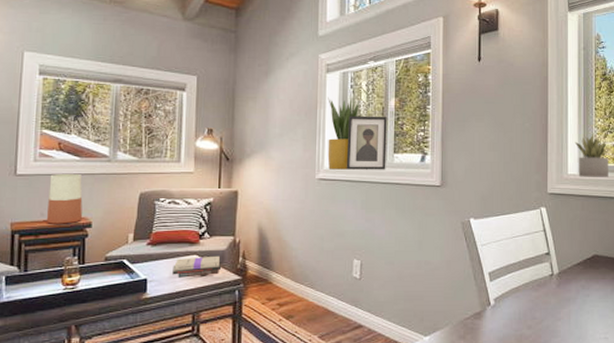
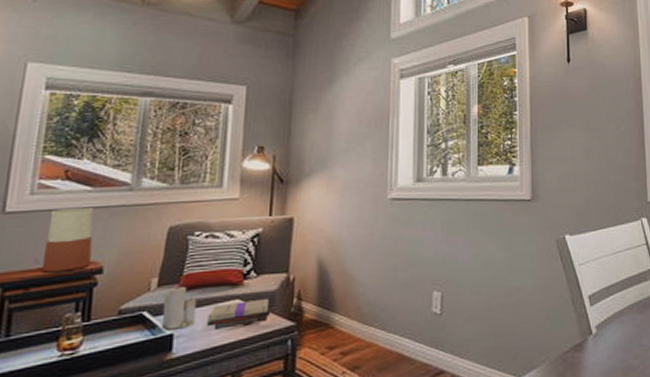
candle: none [137,240,164,275] -> present [161,284,197,330]
planter: present [327,97,360,170] -> none [401,104,439,187]
picture frame: present [346,115,387,170] -> none [423,124,469,187]

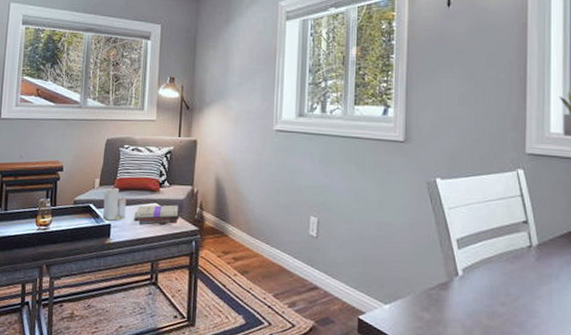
vase: present [42,207,94,273] -> none [25,118,56,167]

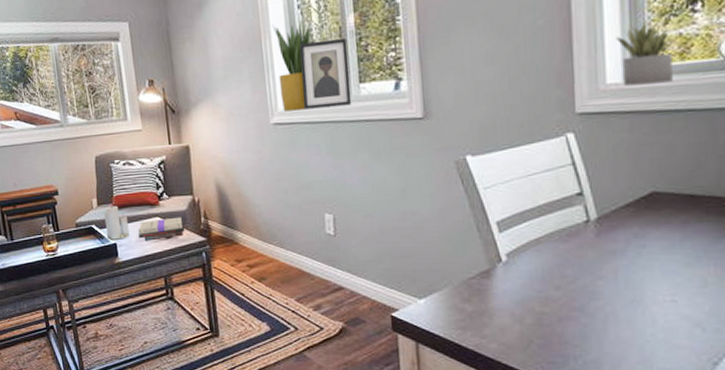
planter: none [285,45,320,121] -> present [272,19,312,112]
picture frame: none [304,64,348,123] -> present [299,37,352,110]

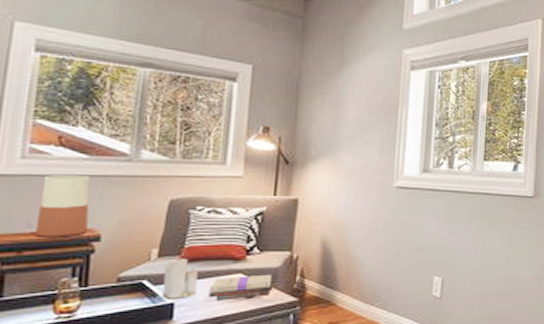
vase: none [14,142,50,194] -> present [36,174,91,237]
planter: present [272,19,312,112] -> none [408,97,448,177]
picture frame: present [299,37,352,110] -> none [429,118,478,179]

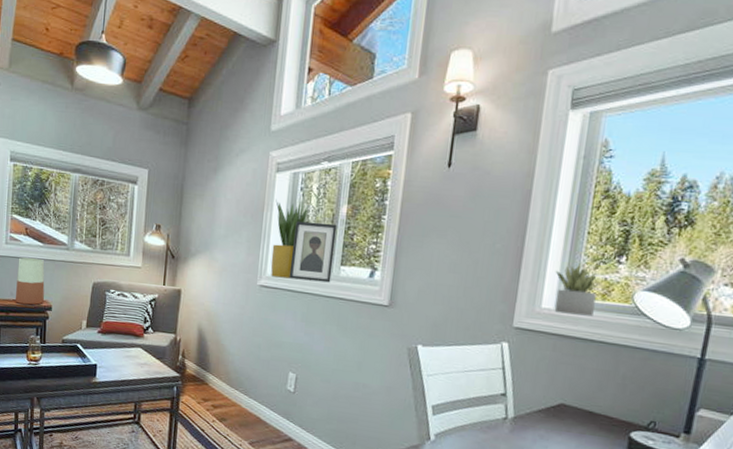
candle: present [161,256,199,299] -> none [89,328,112,362]
books: present [208,274,274,301] -> none [119,349,163,370]
planter: none [408,97,448,177] -> present [270,200,309,279]
picture frame: none [429,118,478,179] -> present [289,220,337,283]

